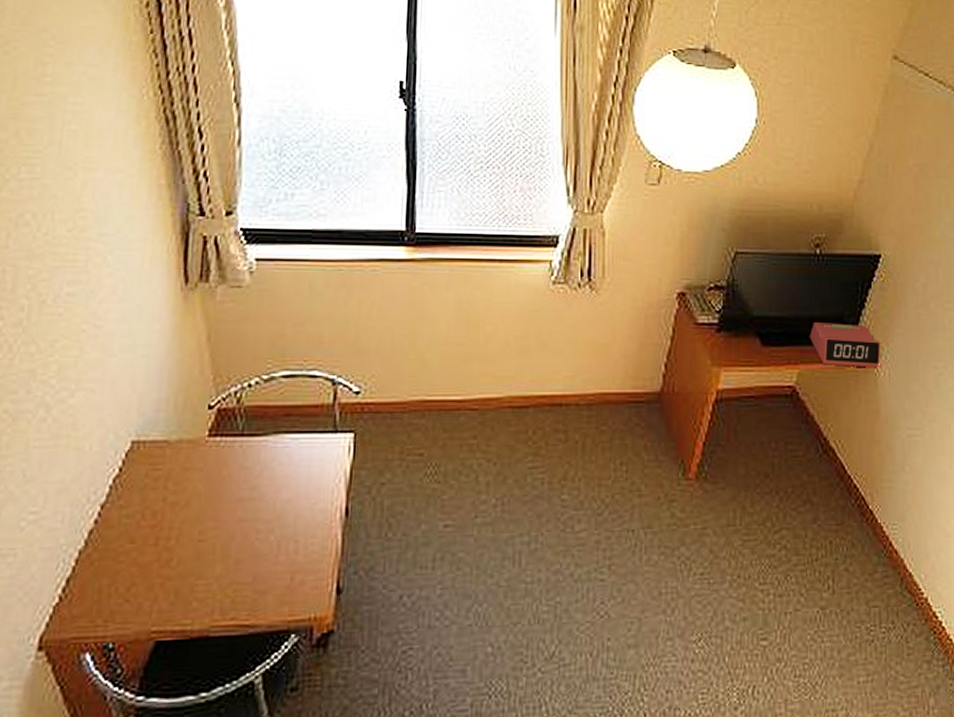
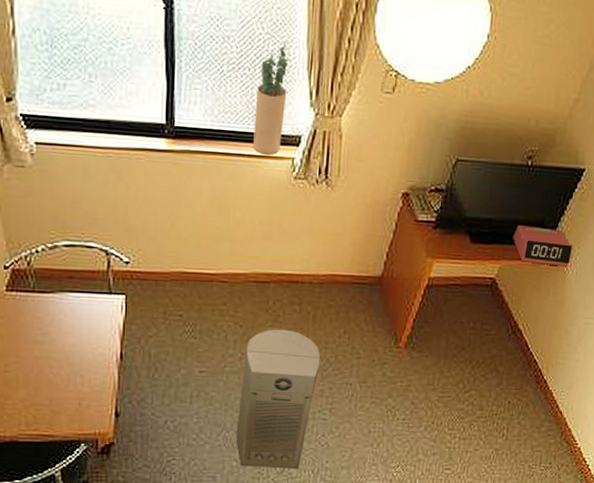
air purifier: none [491,464,593,653] -> present [236,329,320,469]
vase: none [505,136,542,260] -> present [253,41,289,156]

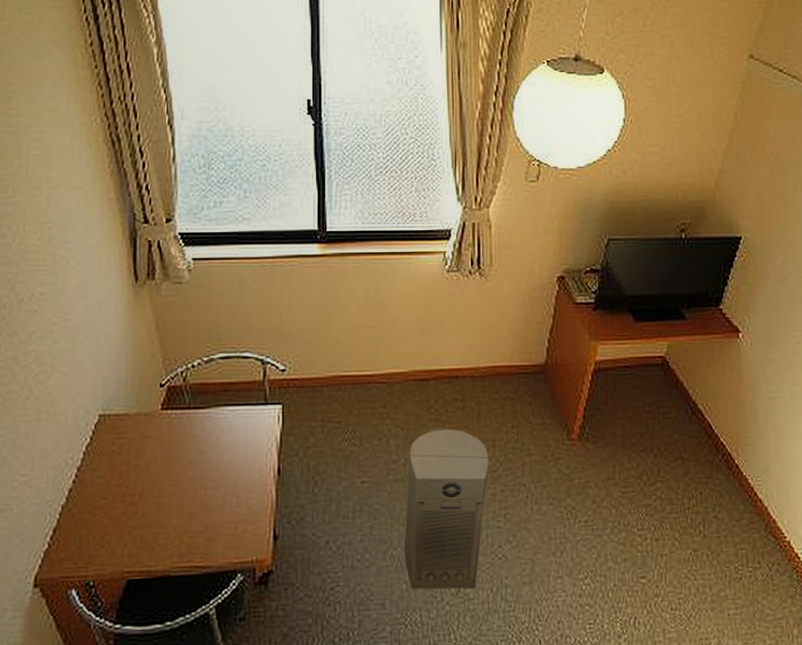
vase: present [253,41,289,156] -> none [404,143,434,252]
alarm clock: present [512,225,573,267] -> none [677,299,743,339]

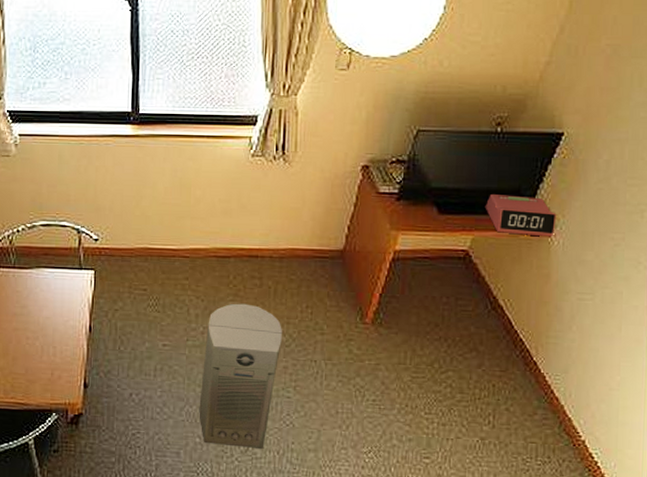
alarm clock: none [677,299,743,339] -> present [485,194,556,237]

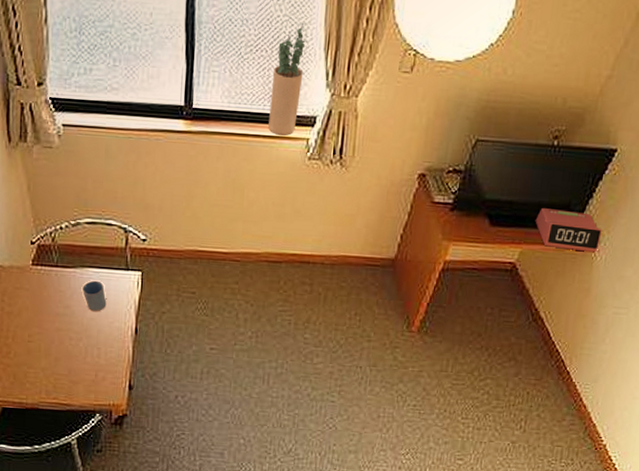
mug: none [38,280,62,311] -> present [82,280,107,312]
air purifier: present [199,303,282,449] -> none [244,308,330,450]
vase: none [212,29,244,136] -> present [268,22,306,137]

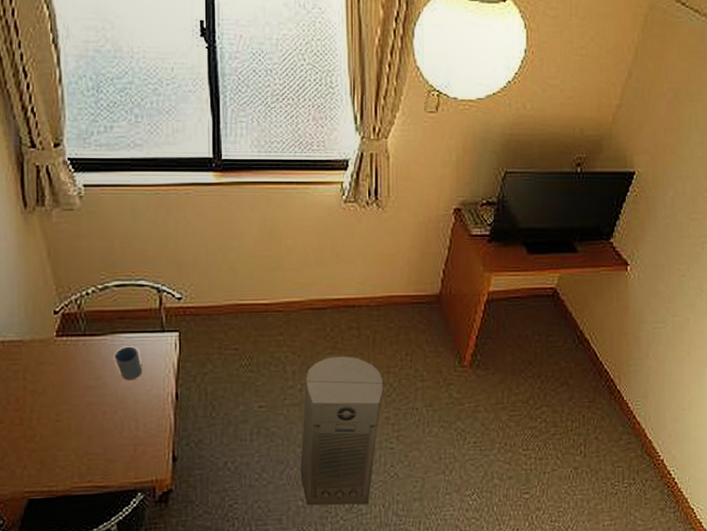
air purifier: none [244,308,330,450] -> present [300,356,383,506]
vase: present [268,22,306,137] -> none [301,70,332,182]
alarm clock: present [535,208,602,253] -> none [569,233,632,271]

